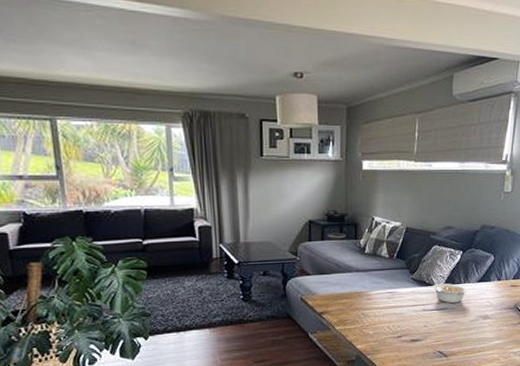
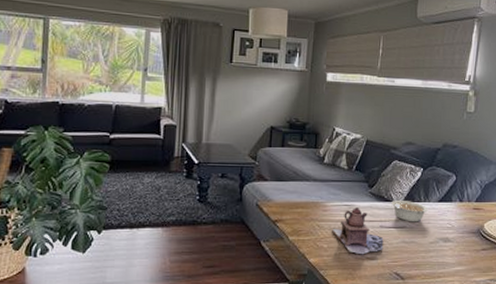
teapot: none [377,294,427,338] -> present [332,207,384,255]

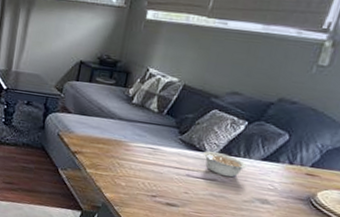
teapot: present [332,207,384,255] -> none [132,152,189,200]

